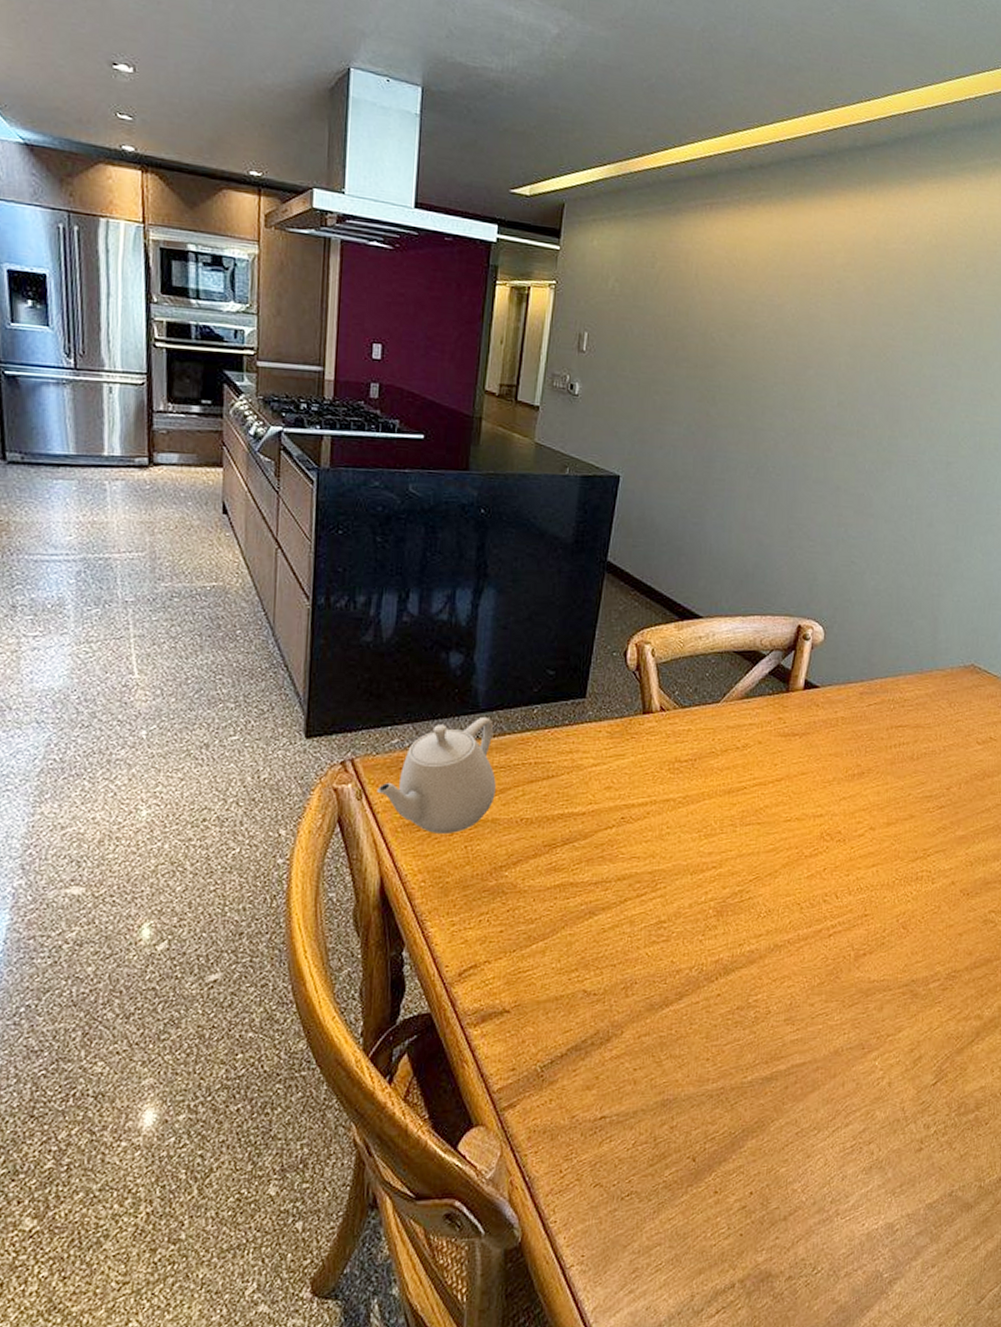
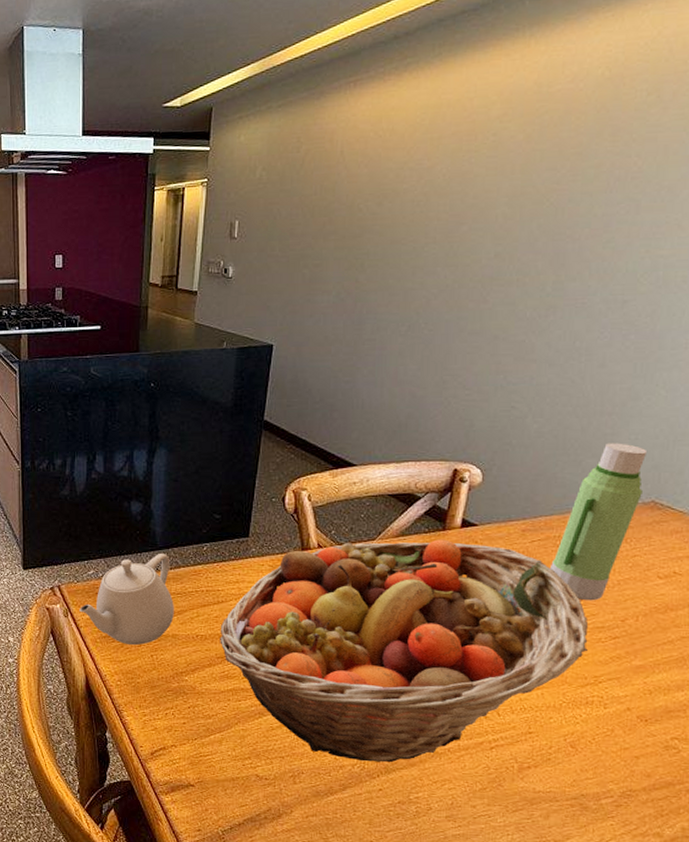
fruit basket: none [548,702,919,963] -> present [220,539,589,763]
water bottle: none [885,604,968,769] -> present [551,443,648,601]

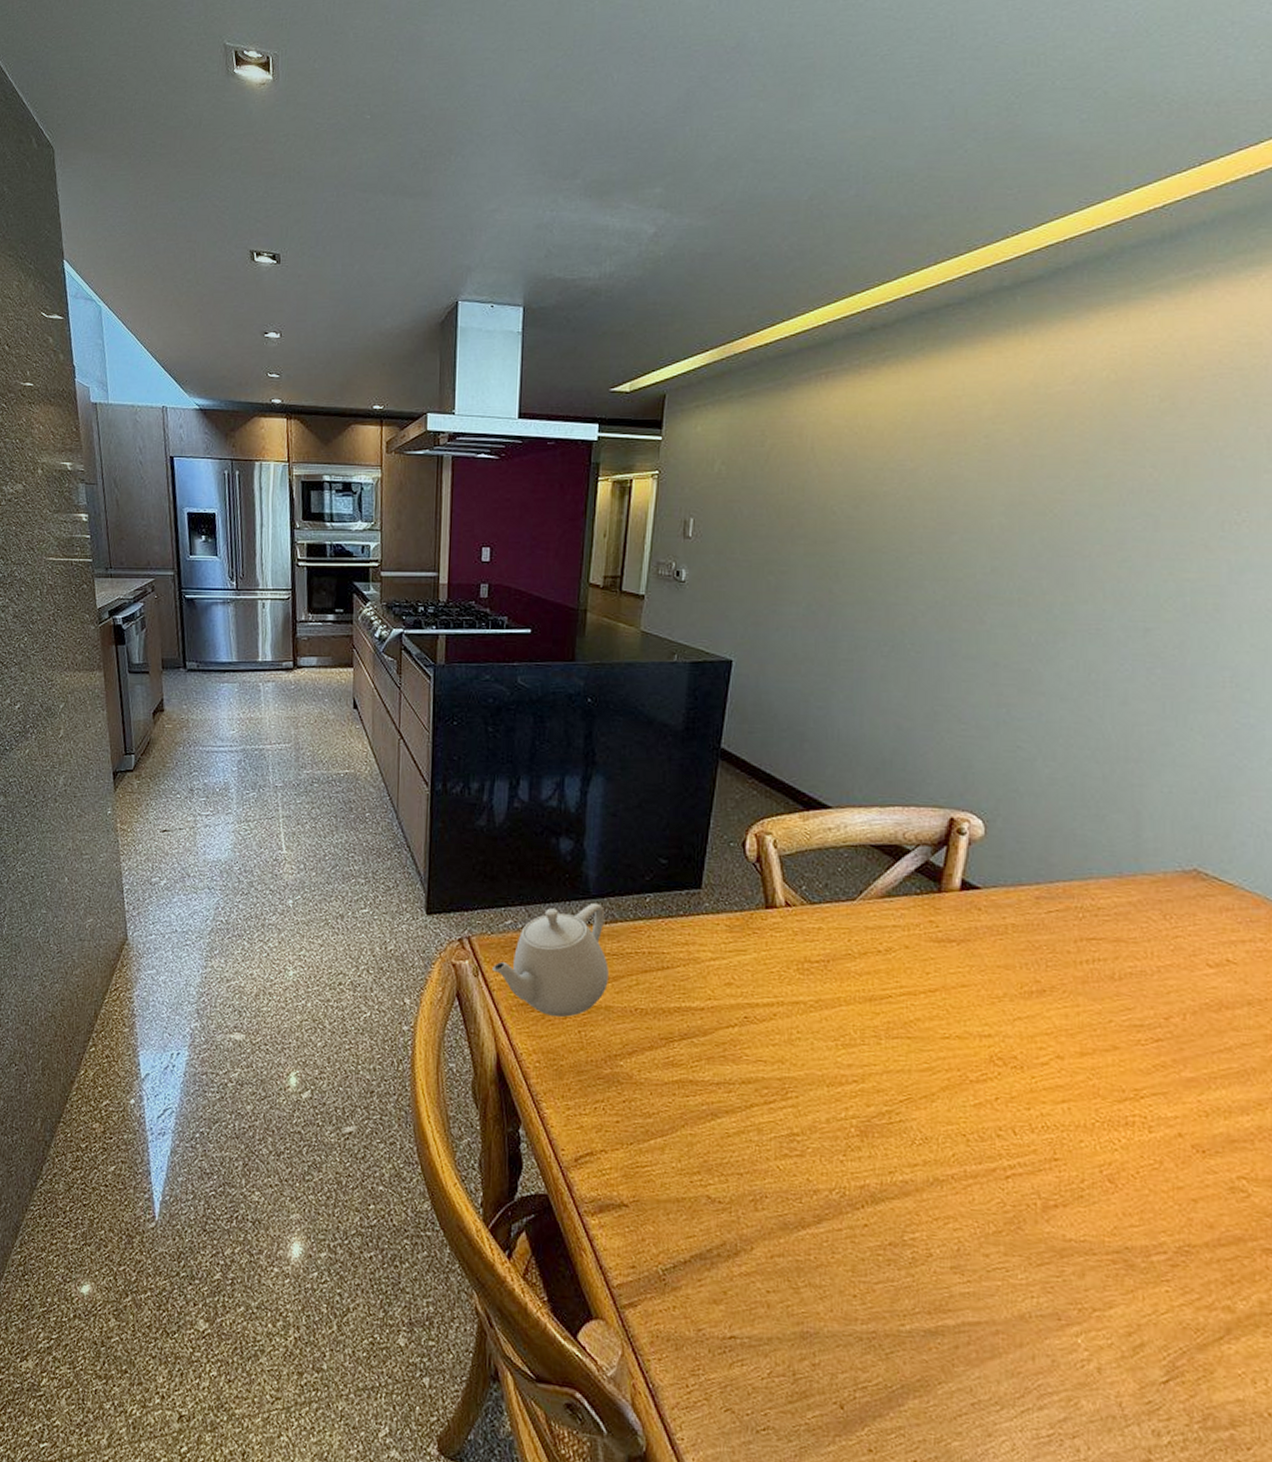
fruit basket: present [220,539,589,763] -> none [664,902,1124,1190]
water bottle: present [551,443,648,601] -> none [1073,795,1185,991]

